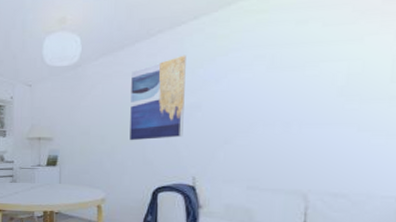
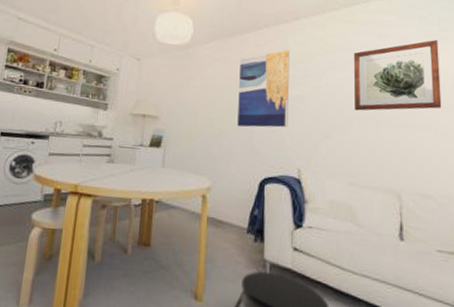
wall art: none [260,17,379,112] -> present [354,40,442,111]

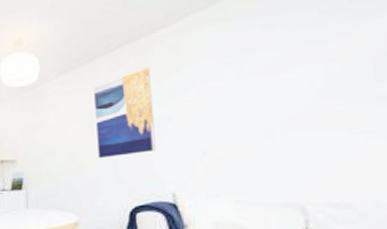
wall art: present [354,40,442,111] -> none [230,16,358,121]

